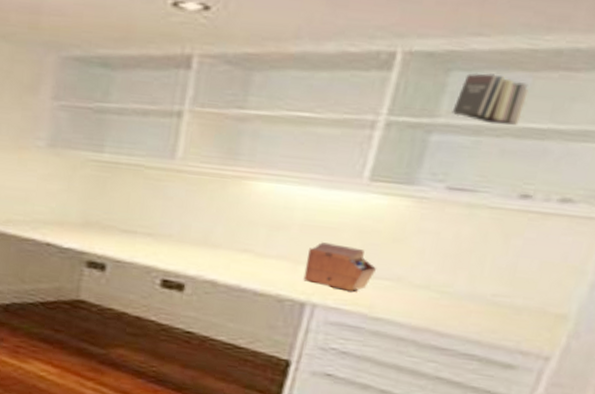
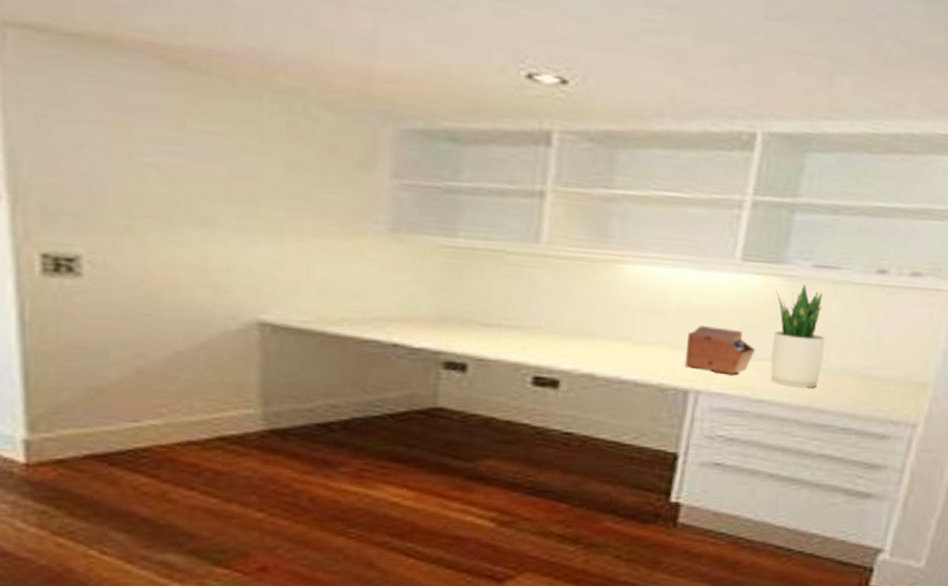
planter: none [390,207,455,311] -> present [770,285,825,388]
books: present [452,72,529,126] -> none [811,154,876,205]

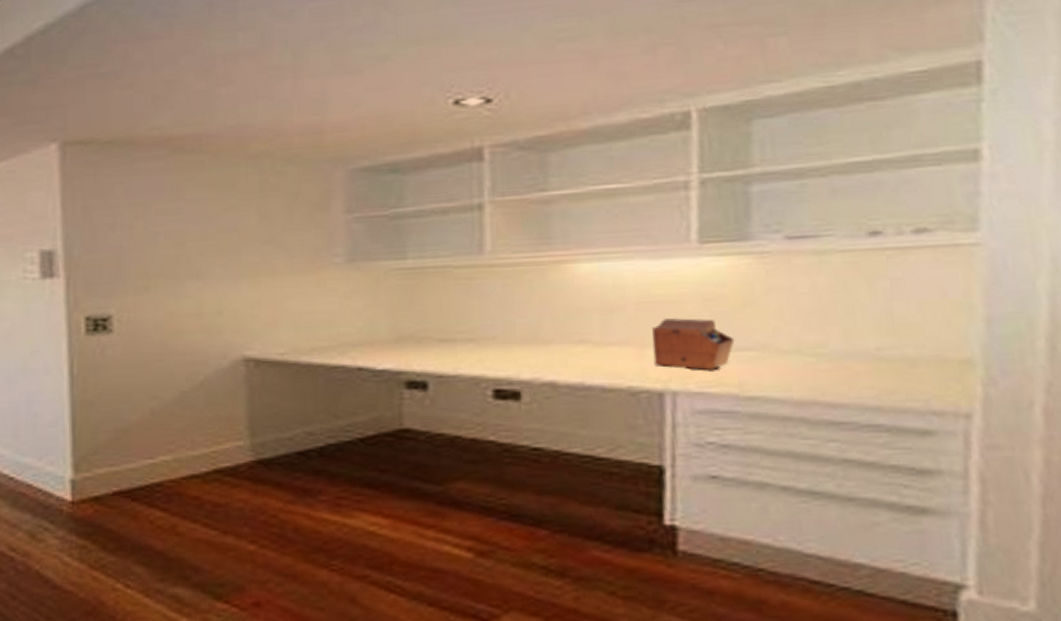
planter: present [770,285,825,388] -> none [746,260,822,379]

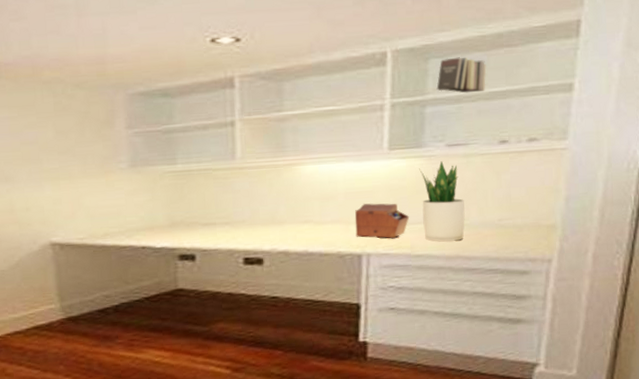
planter: none [746,260,822,379] -> present [419,161,465,242]
books: none [765,116,841,165] -> present [436,57,487,93]

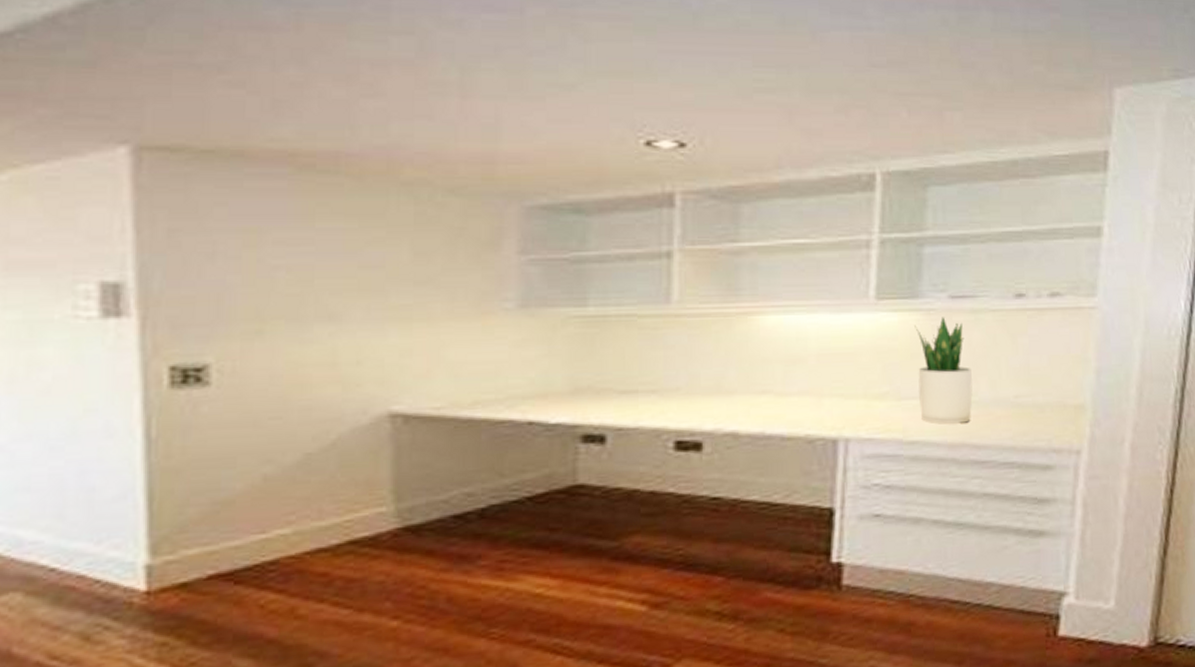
sewing box: present [354,203,410,239] -> none [829,369,902,419]
books: present [436,57,487,93] -> none [937,186,999,232]

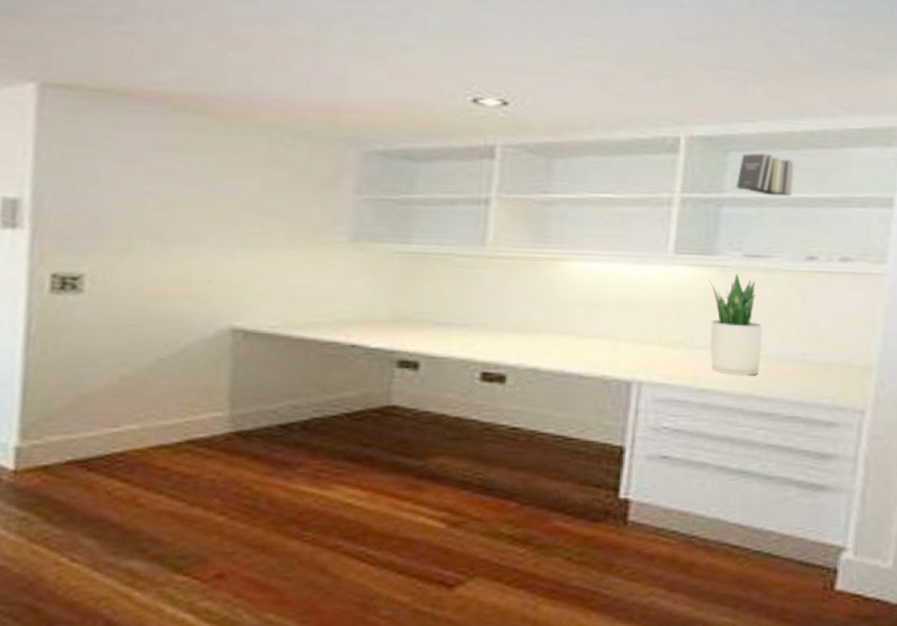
books: none [937,186,999,232] -> present [736,152,795,197]

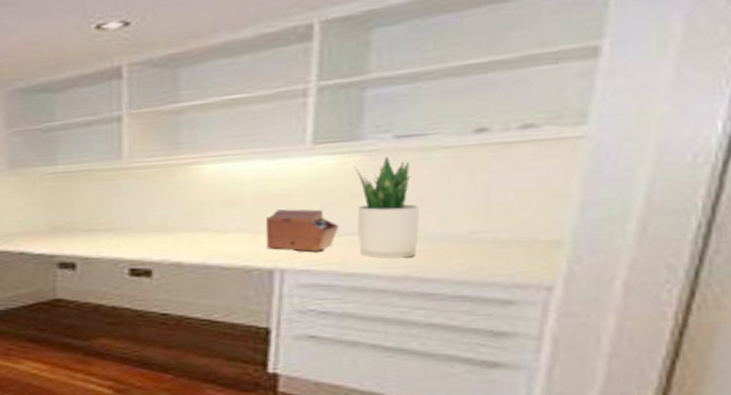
sewing box: none [626,317,695,366] -> present [265,209,340,253]
books: present [736,152,795,197] -> none [382,22,458,69]

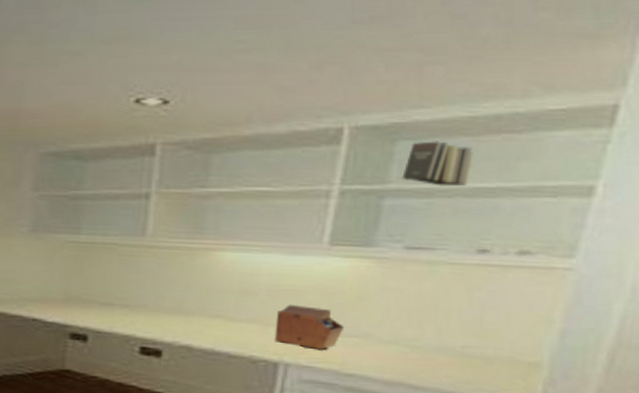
planter: present [354,157,419,258] -> none [360,266,419,365]
books: none [382,22,458,69] -> present [402,141,474,187]

